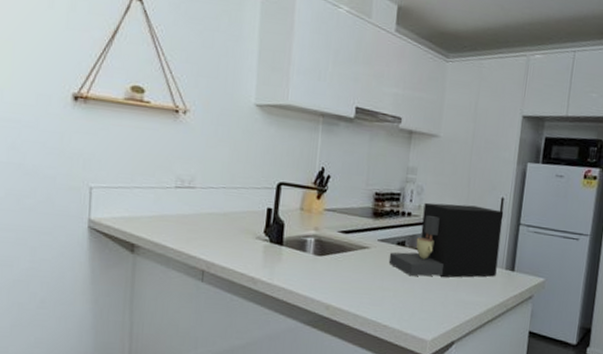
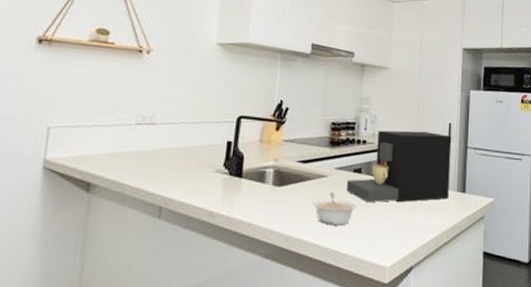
legume: none [353,264,400,298] -> present [312,192,357,226]

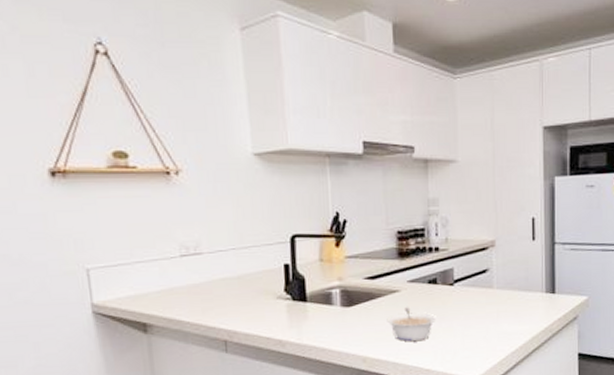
coffee maker: present [346,130,452,203] -> none [422,230,537,315]

